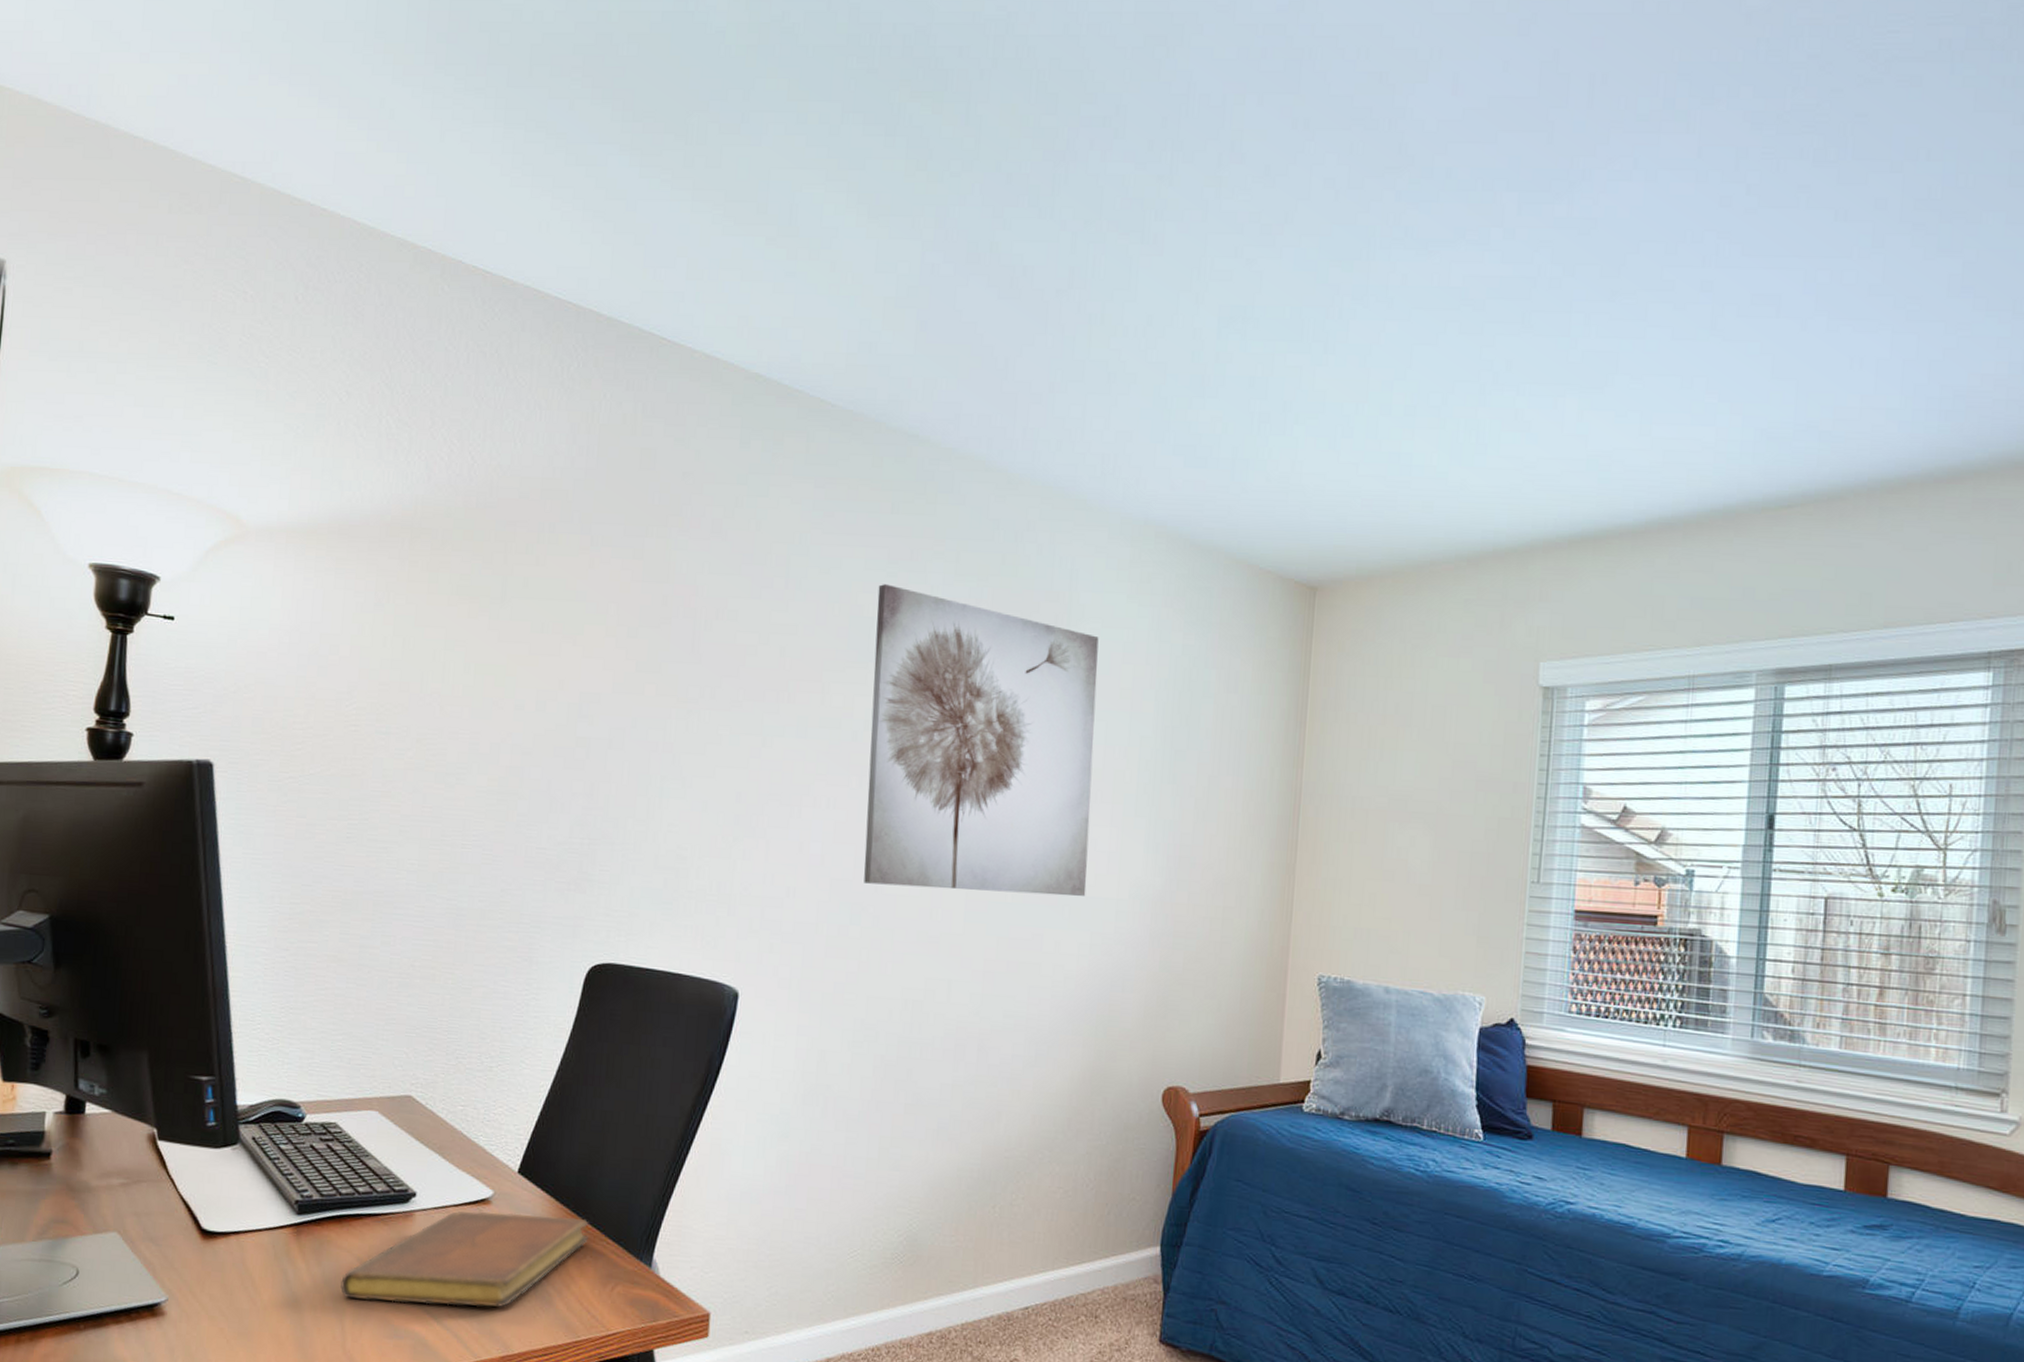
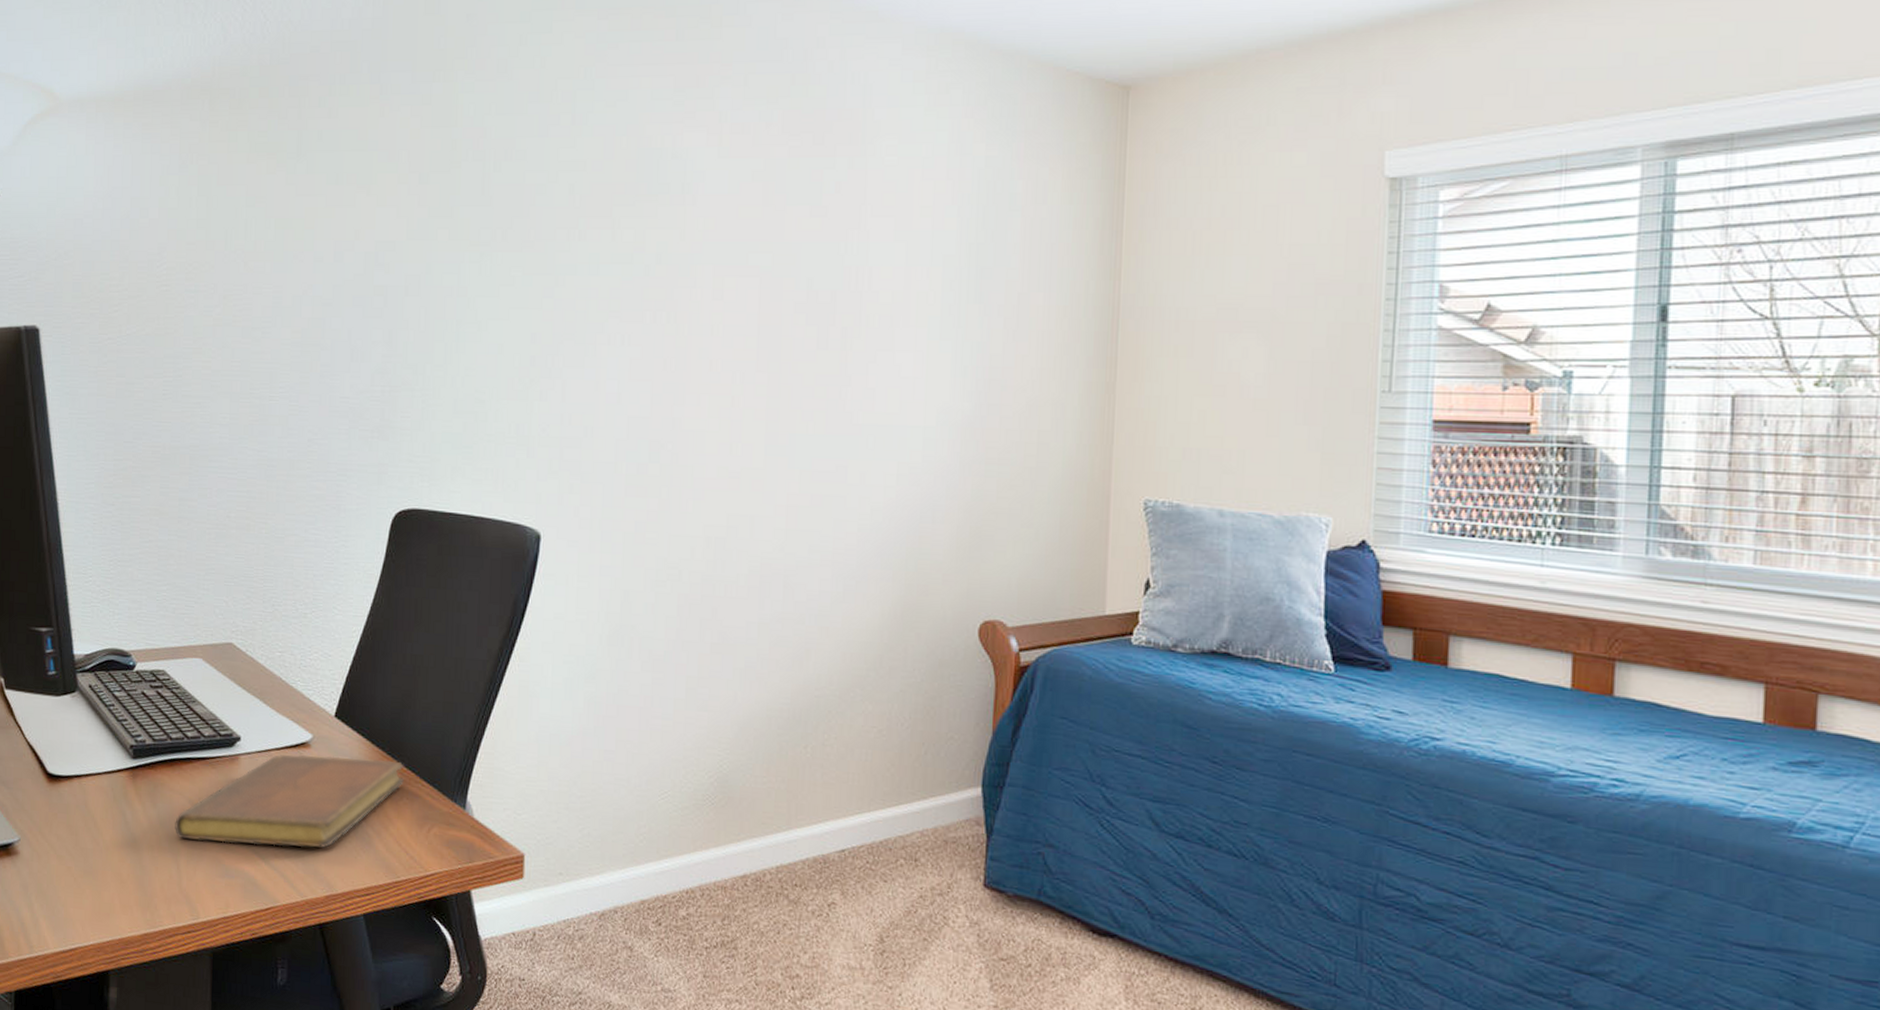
wall art: present [864,584,1099,896] -> none [661,113,896,426]

